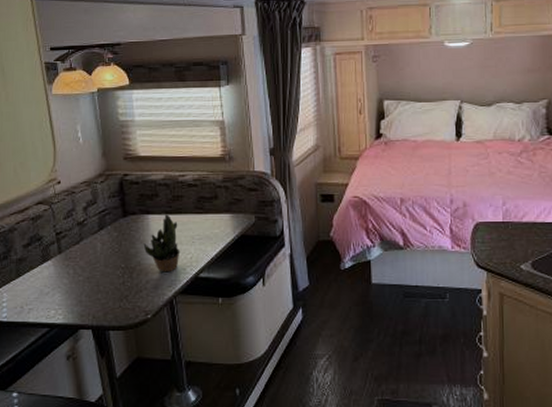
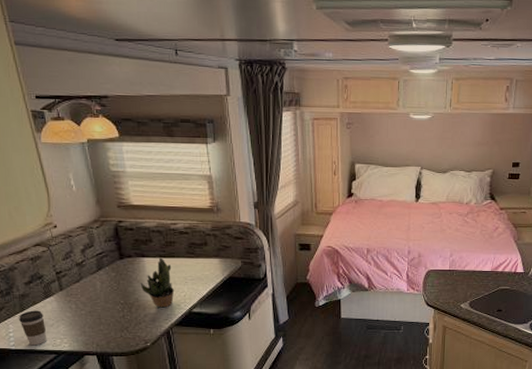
coffee cup: none [14,276,41,318] -> present [19,310,47,346]

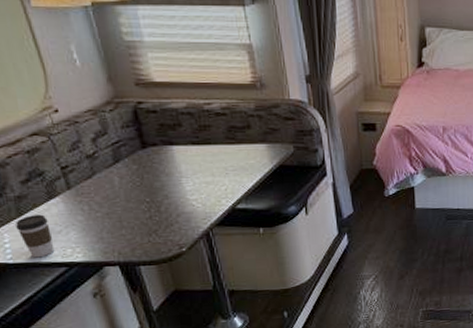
succulent plant: present [140,258,175,308] -> none [169,145,213,205]

